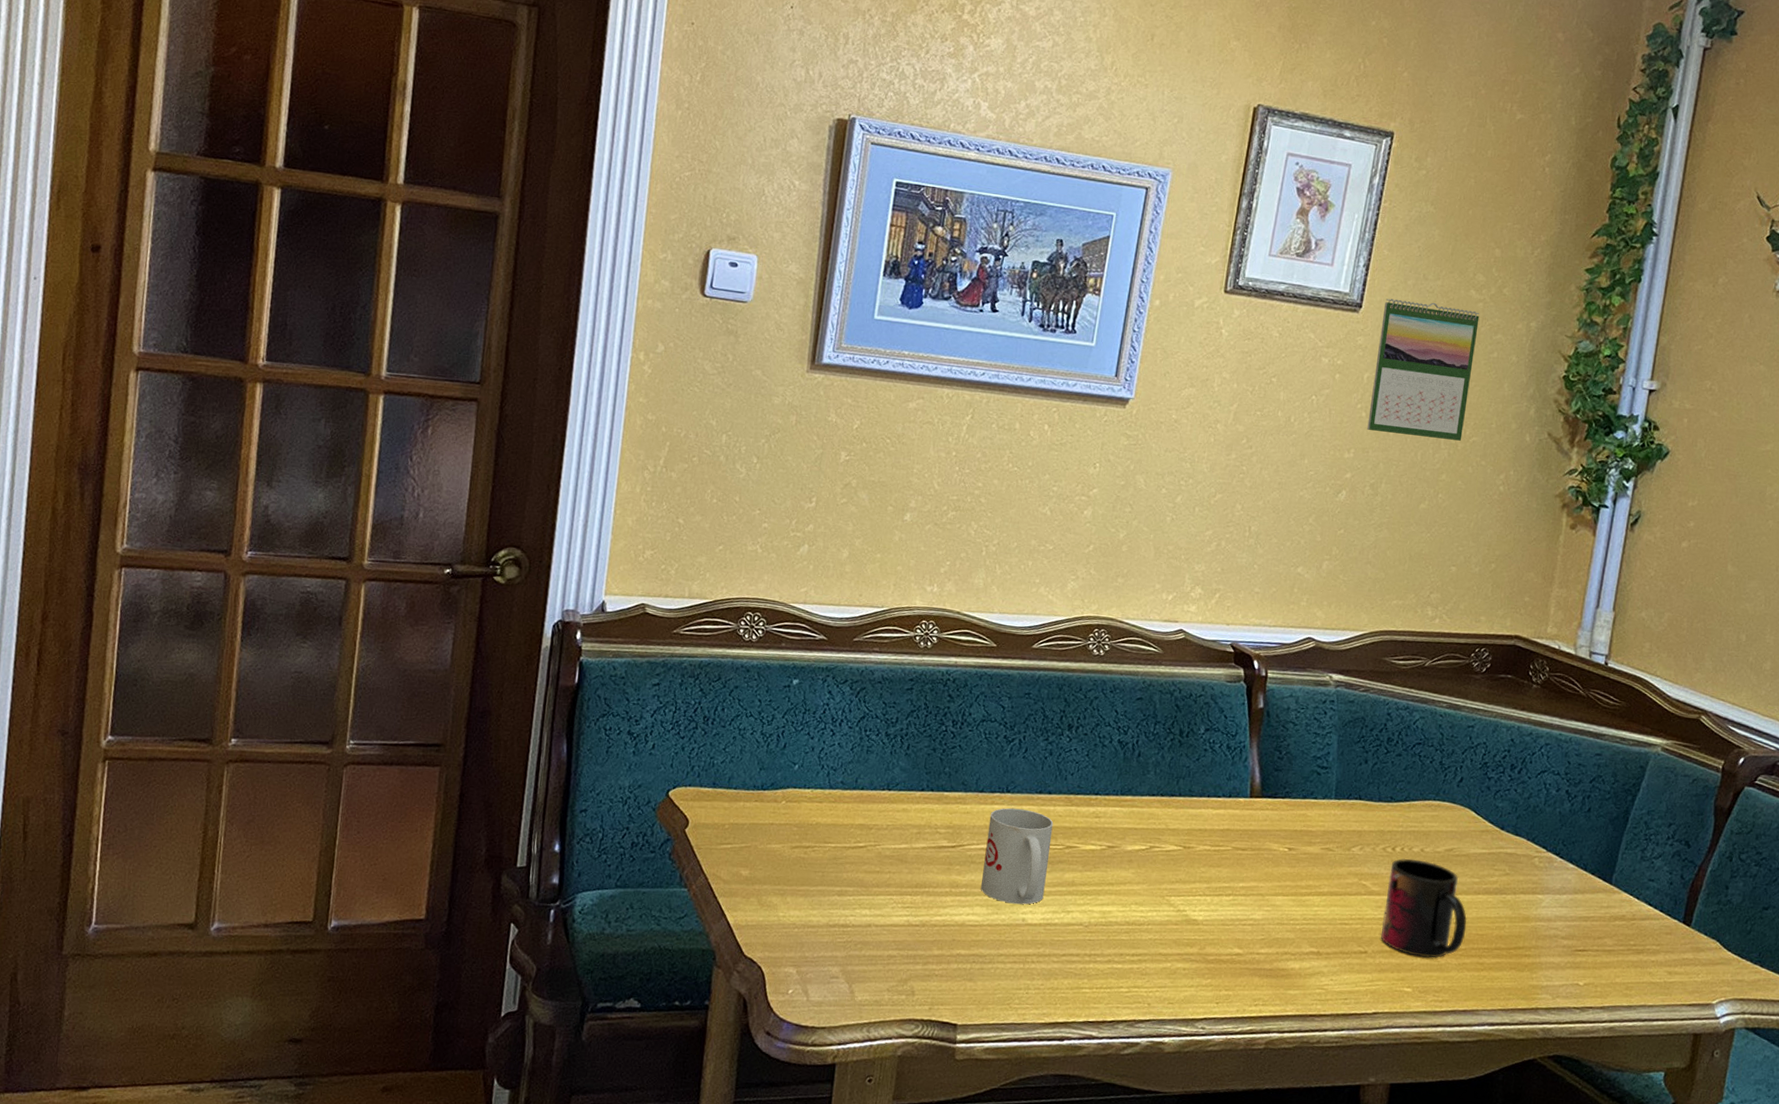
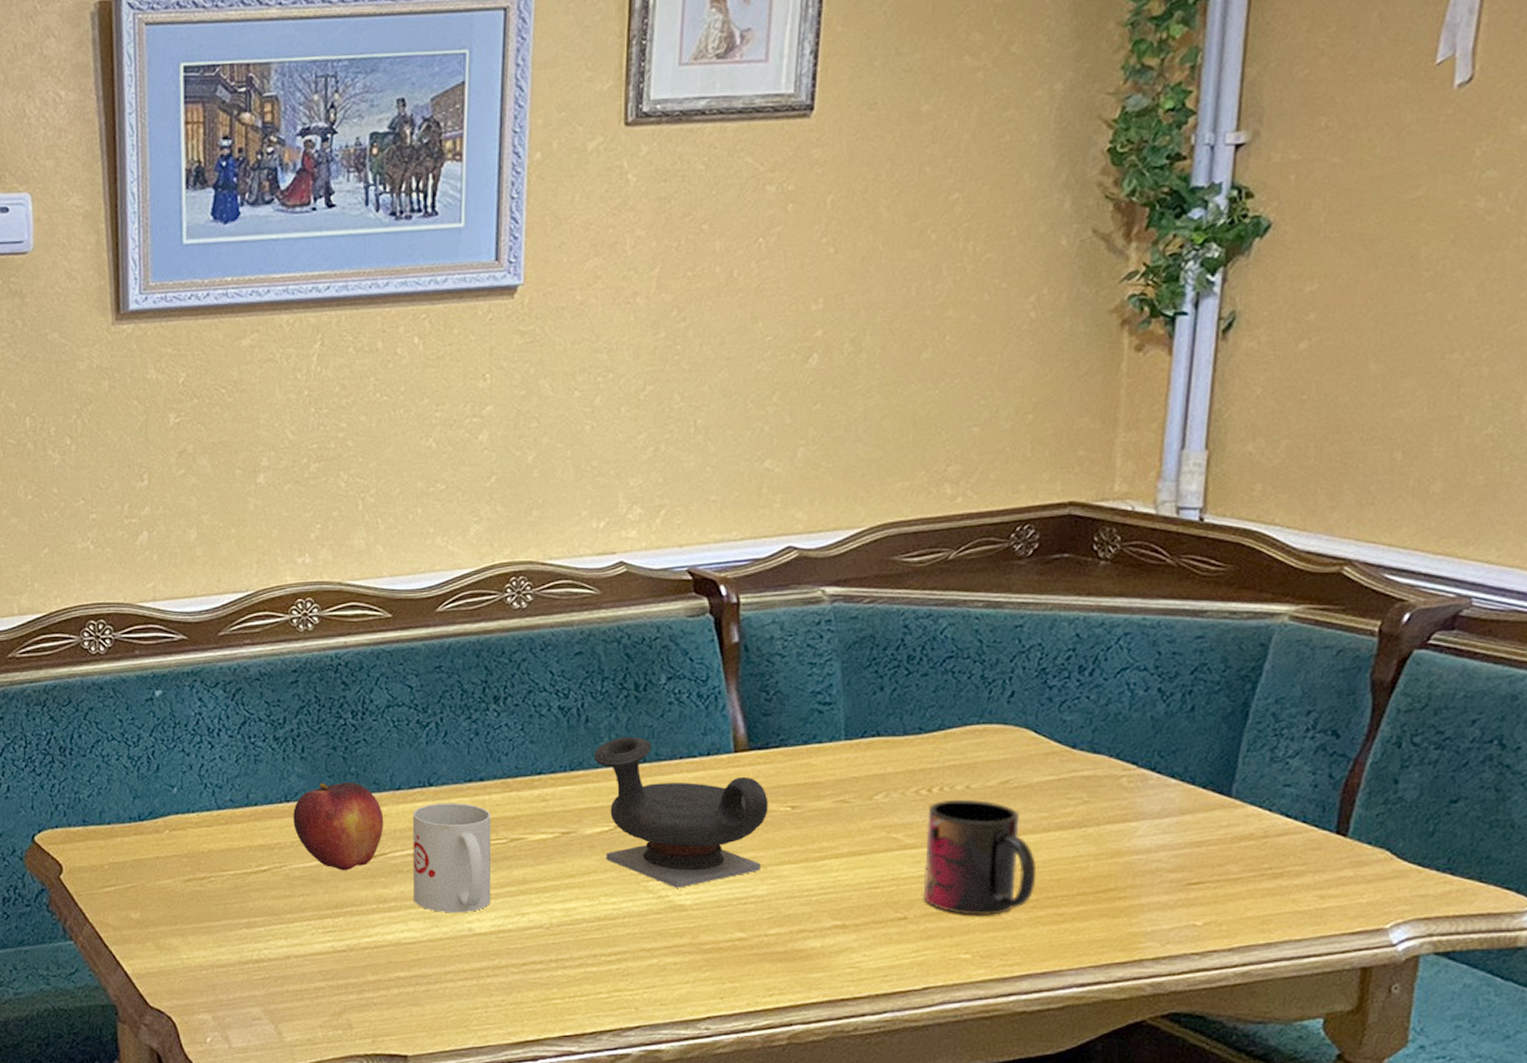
fruit: none [891,777,967,856] -> present [293,781,384,871]
teapot: none [1140,772,1272,905] -> present [593,736,768,888]
calendar: present [1367,298,1480,441] -> none [838,83,980,269]

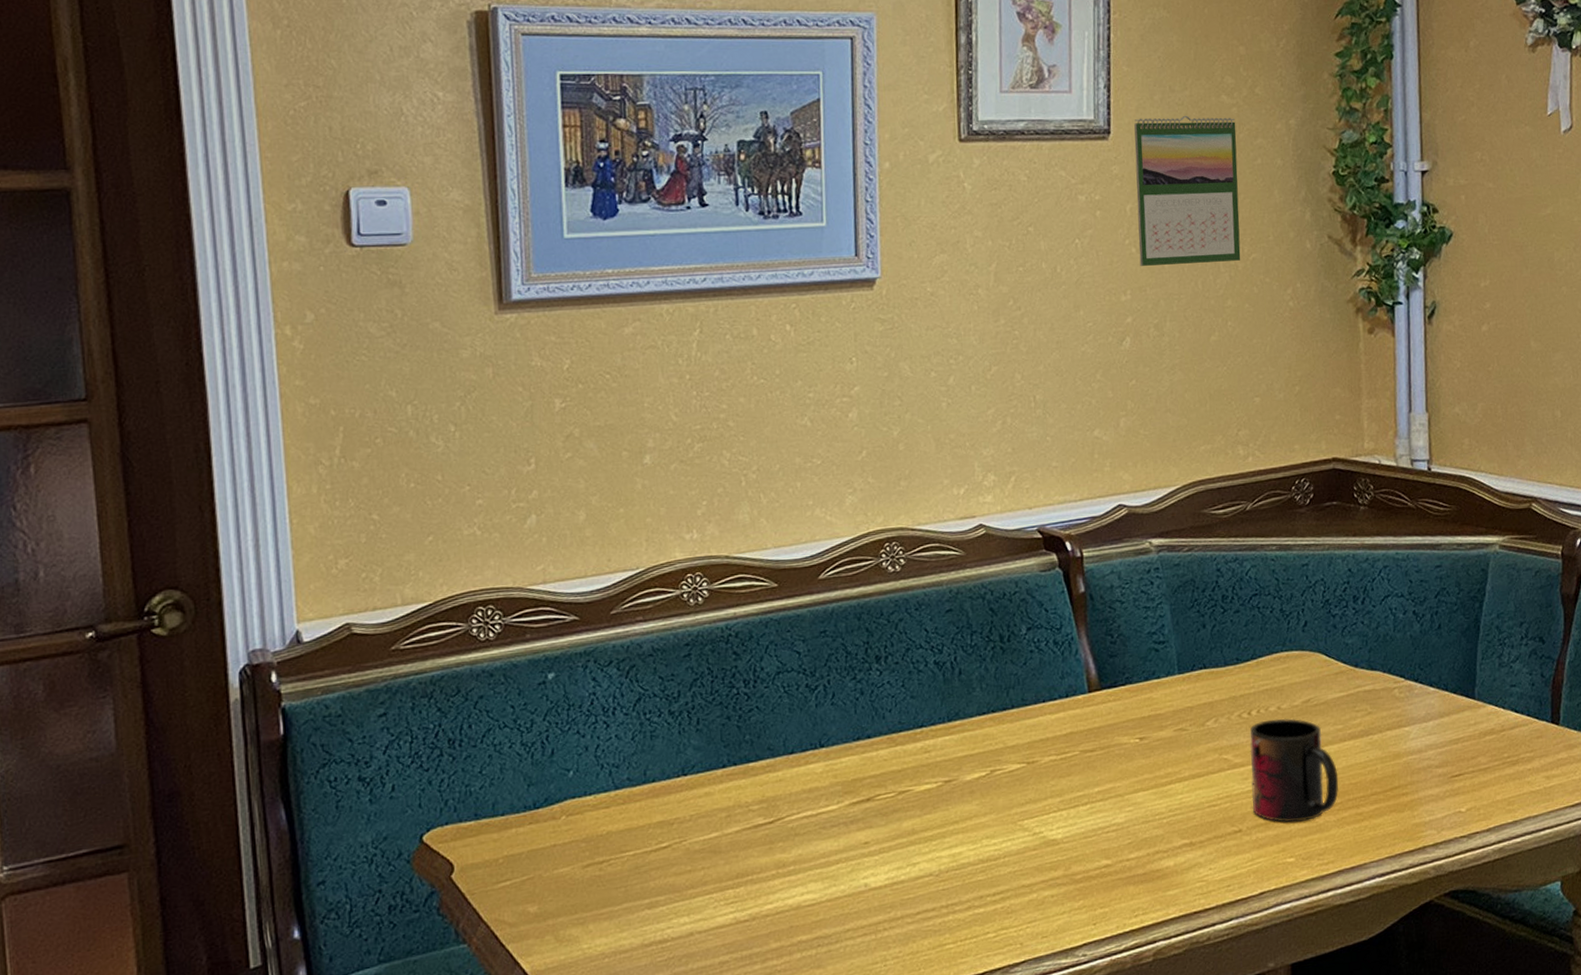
fruit: present [293,781,384,871] -> none [691,749,780,840]
mug: present [412,803,492,913] -> none [806,761,884,871]
teapot: present [593,736,768,888] -> none [968,685,1121,824]
calendar: none [838,83,980,269] -> present [1134,115,1241,266]

